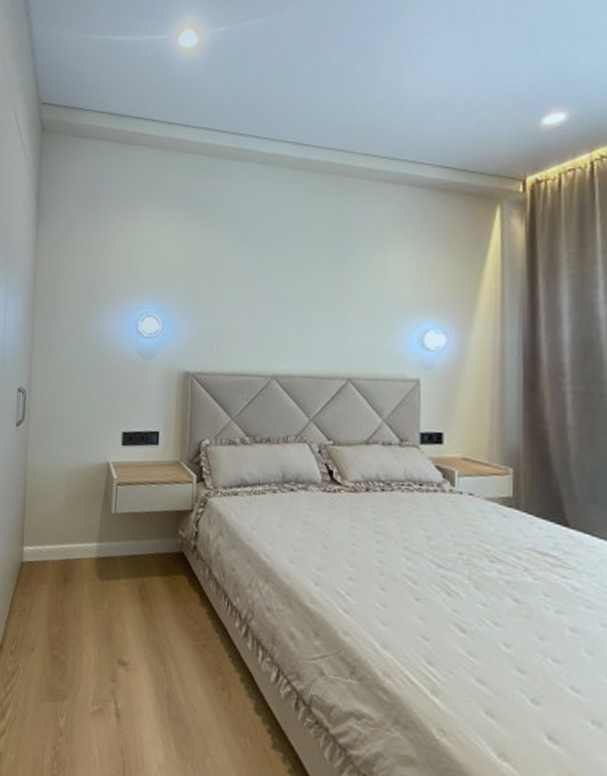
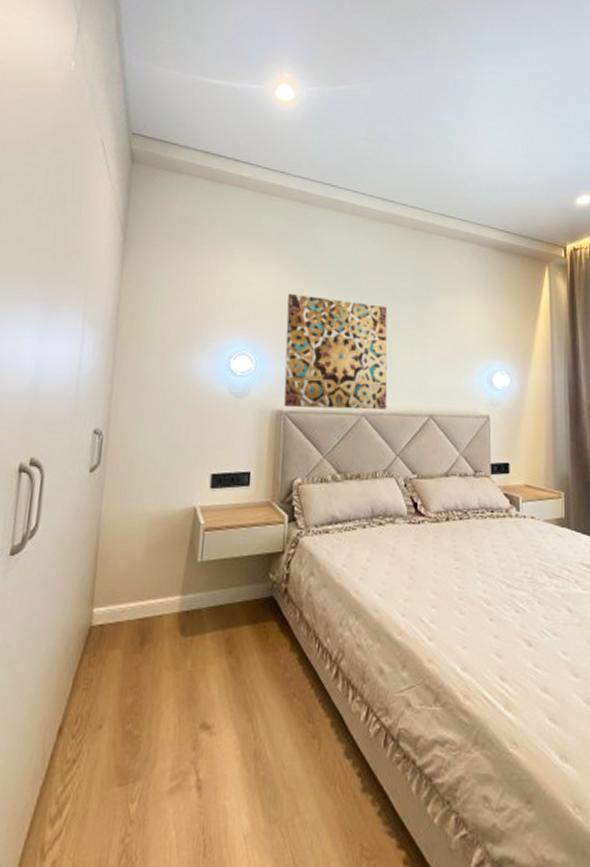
wall art: none [191,252,301,372] -> present [284,293,388,410]

